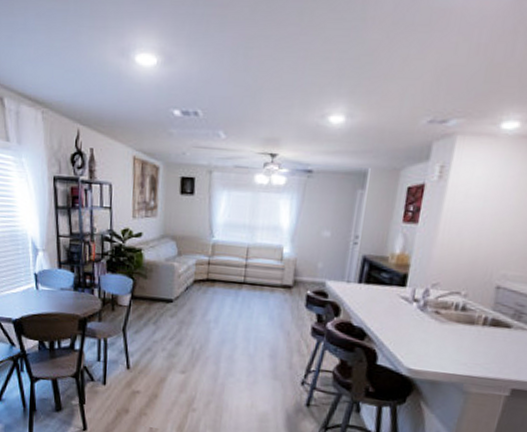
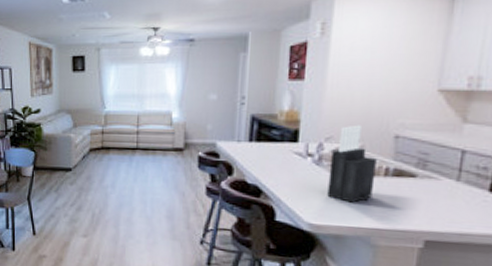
knife block: none [428,273,477,350] -> present [327,125,377,203]

